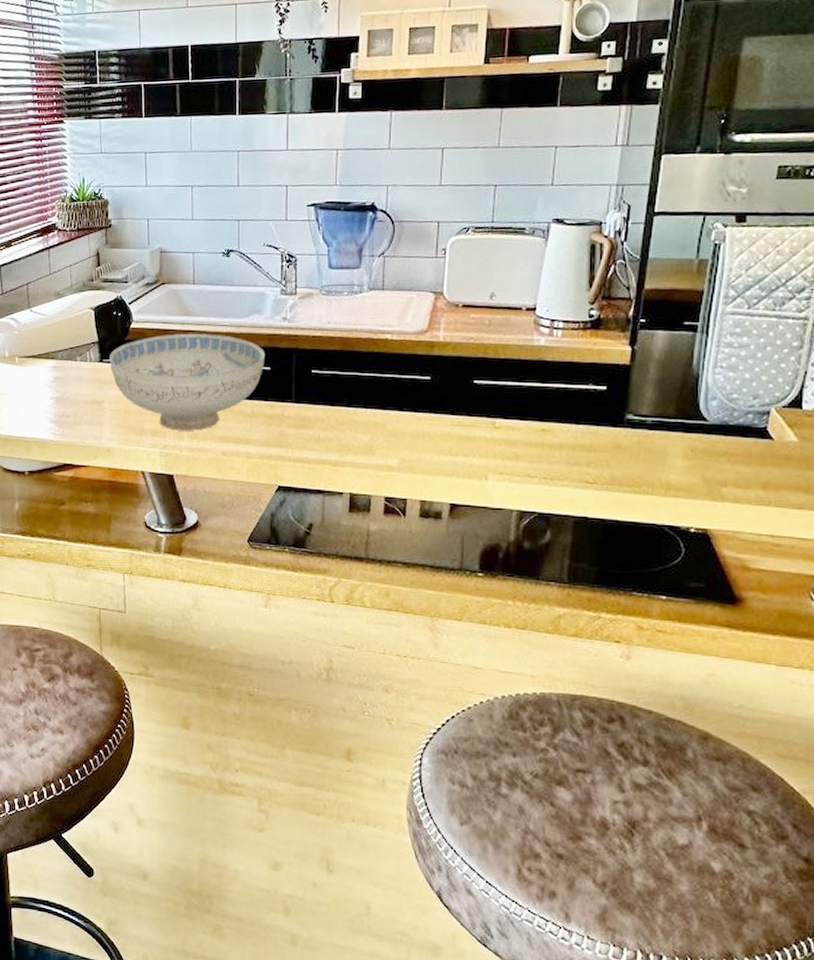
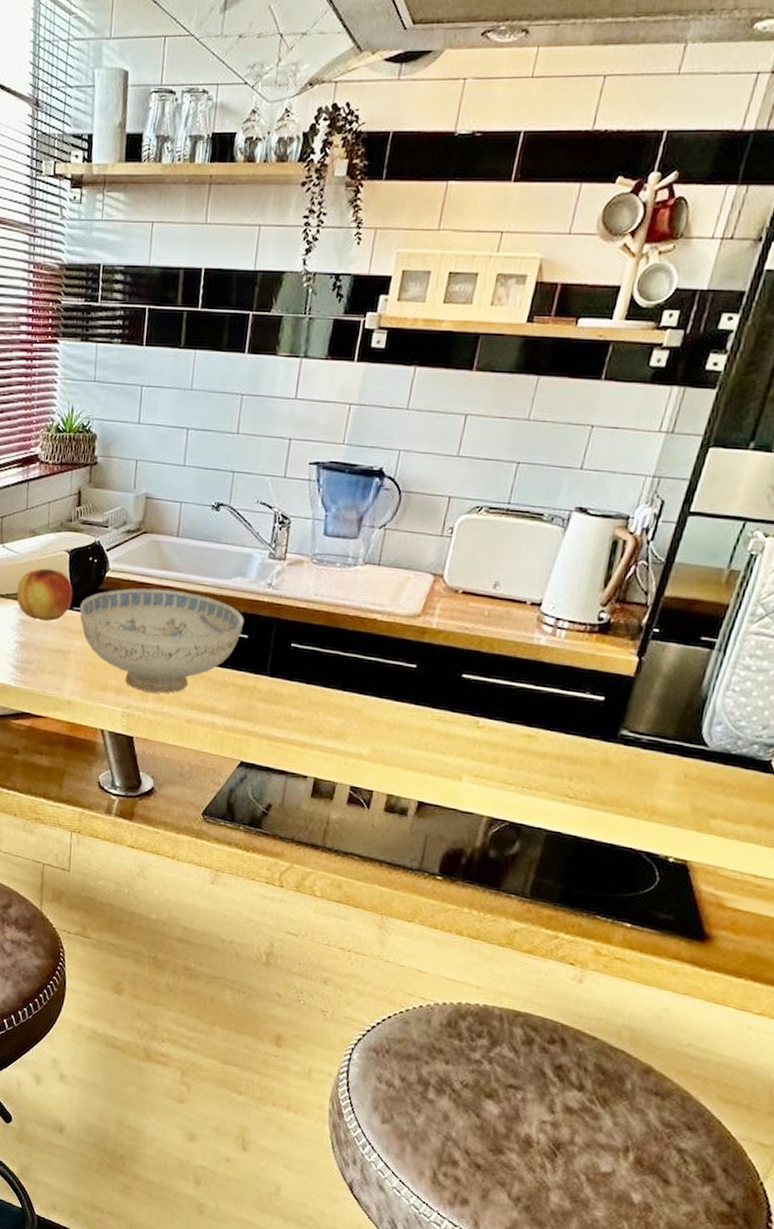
fruit: none [48,326,102,375] -> present [16,568,73,621]

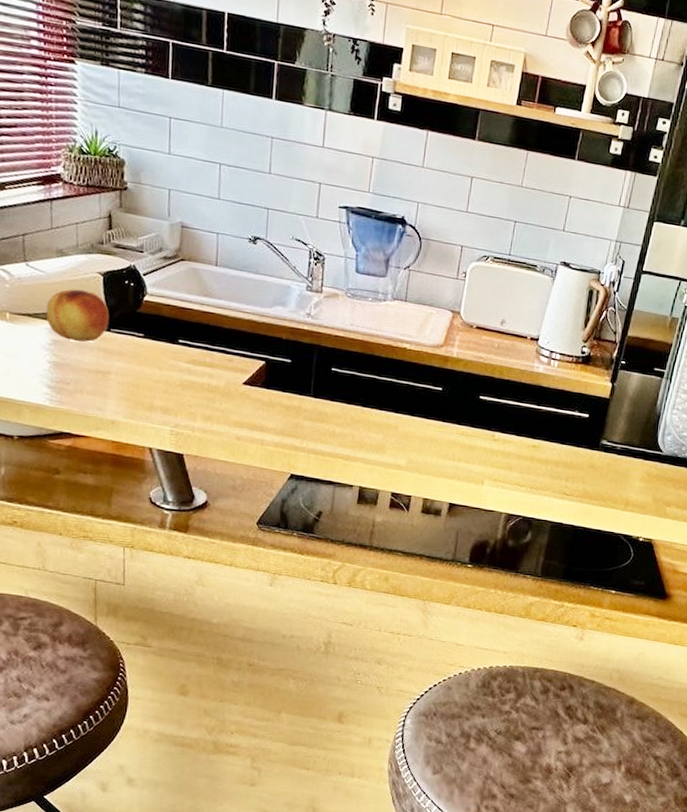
ceramic bowl: present [79,587,245,694] -> none [117,312,287,413]

